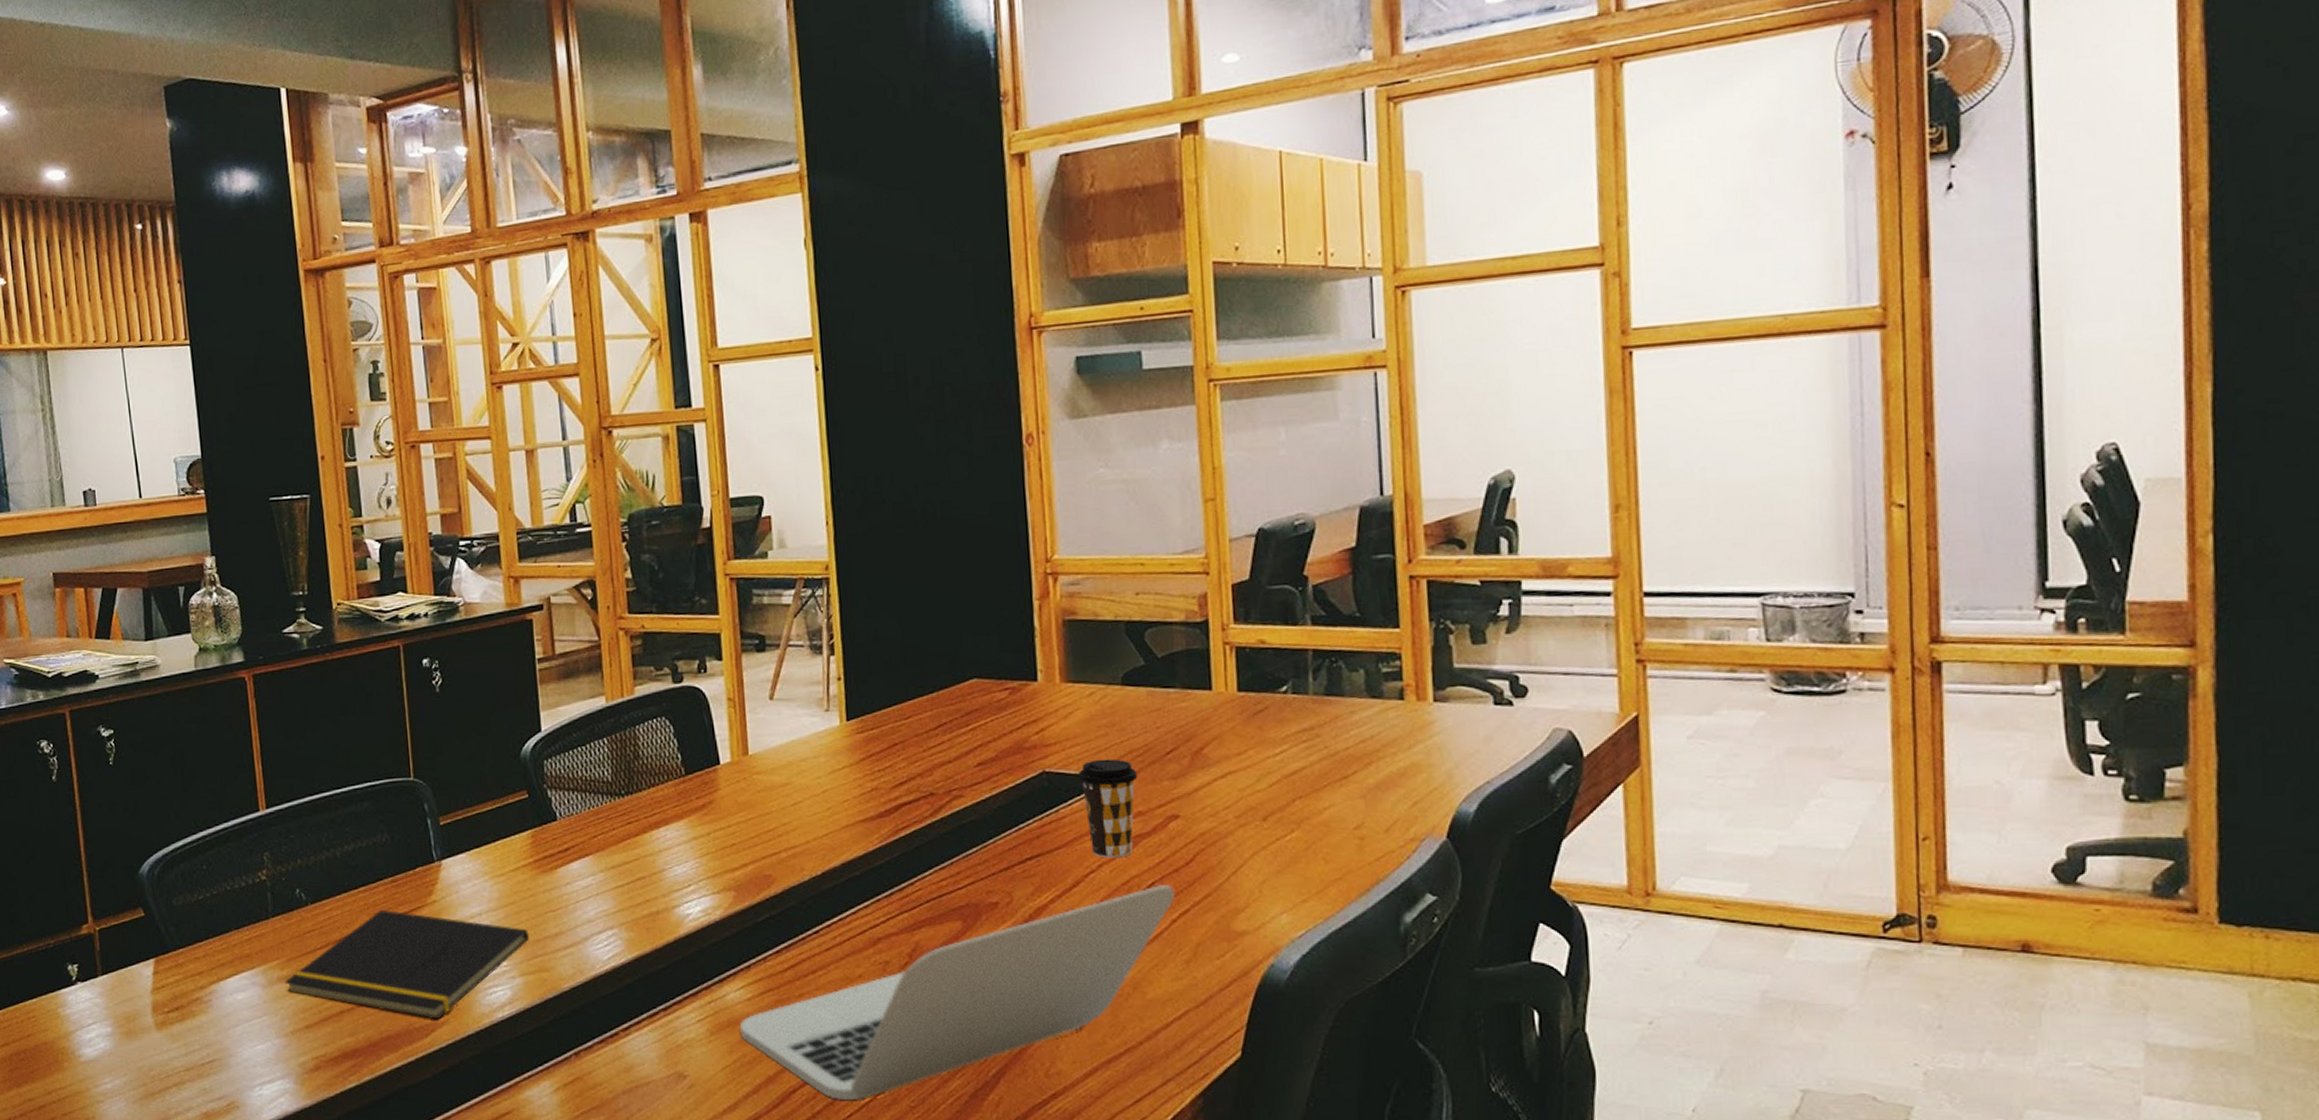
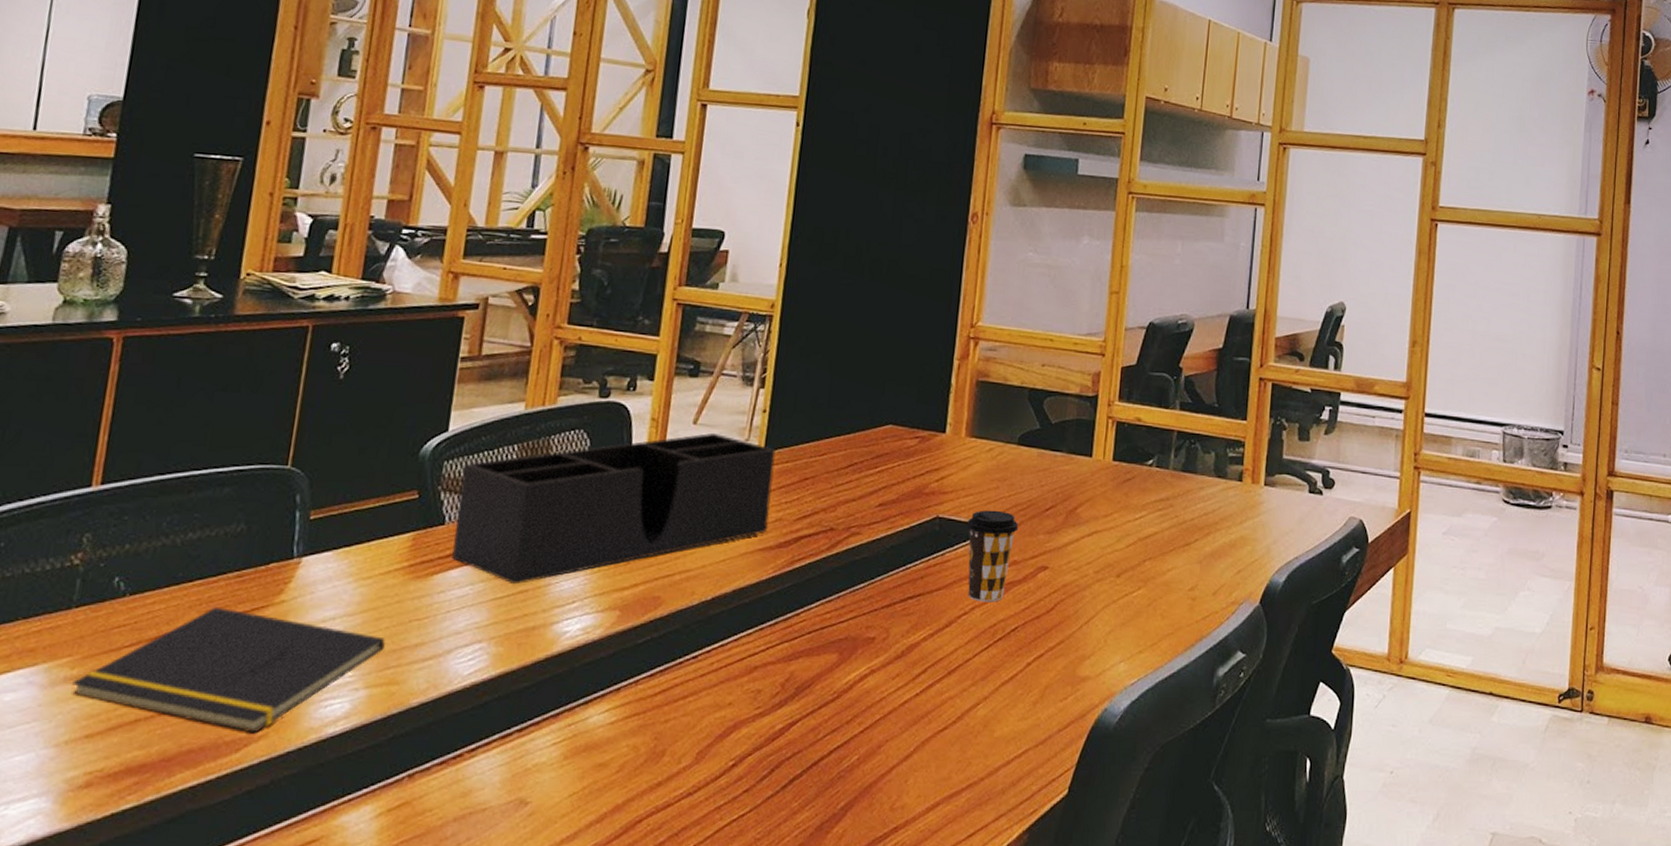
desk organizer: none [562,706,865,873] -> present [452,432,776,585]
laptop: present [740,884,1176,1101] -> none [594,629,1034,832]

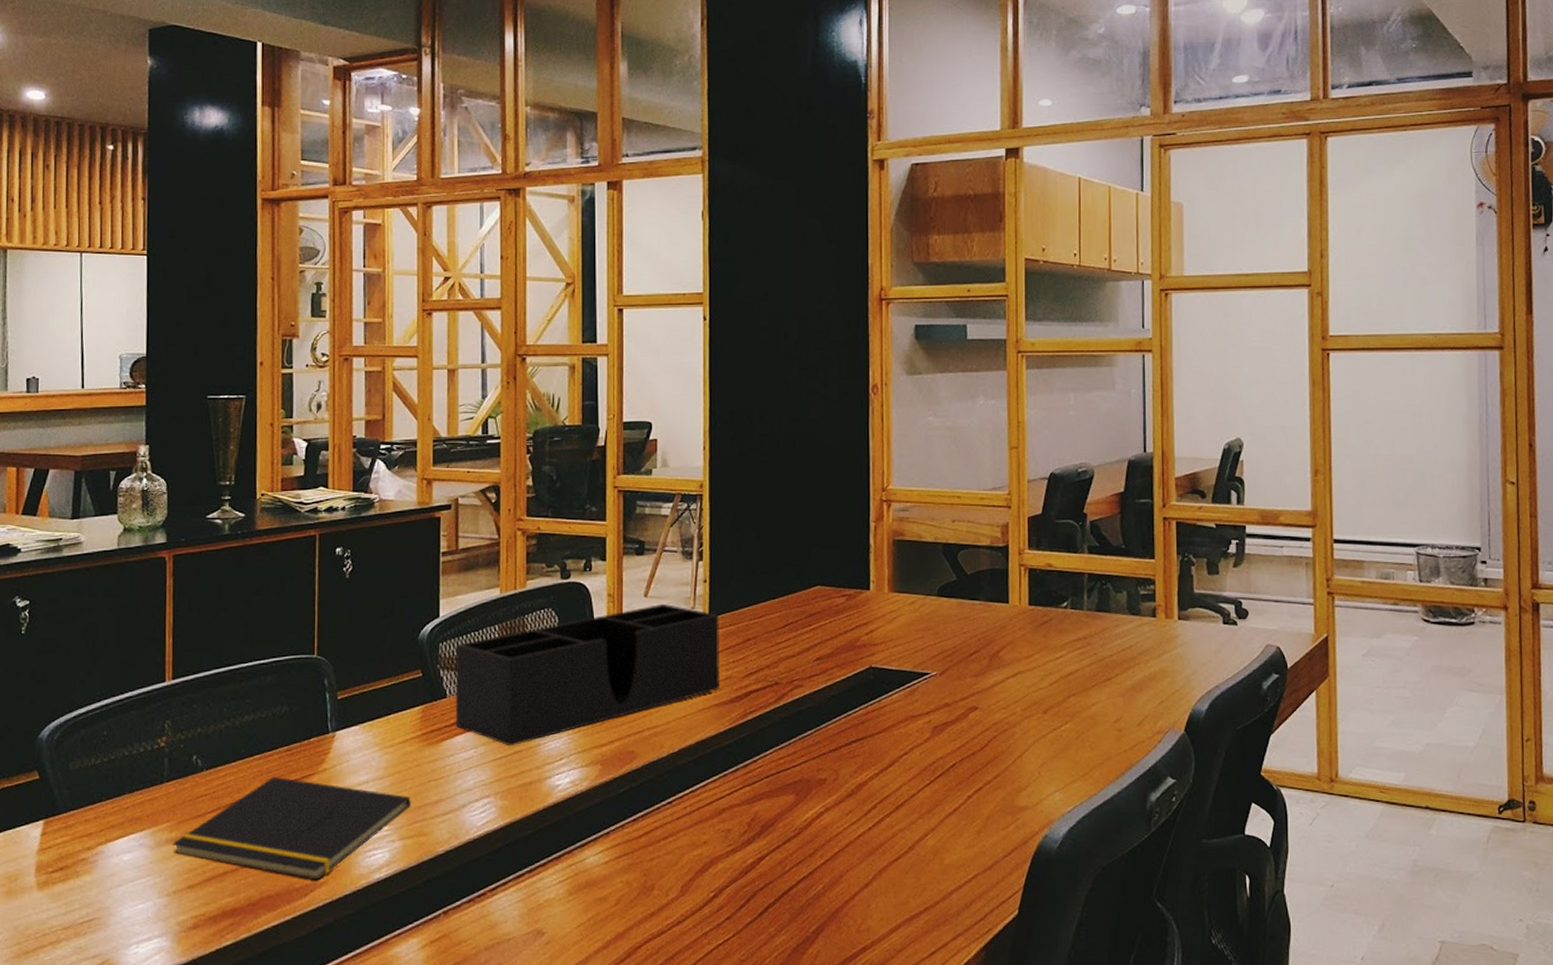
coffee cup: present [966,510,1019,602] -> none [898,658,947,742]

